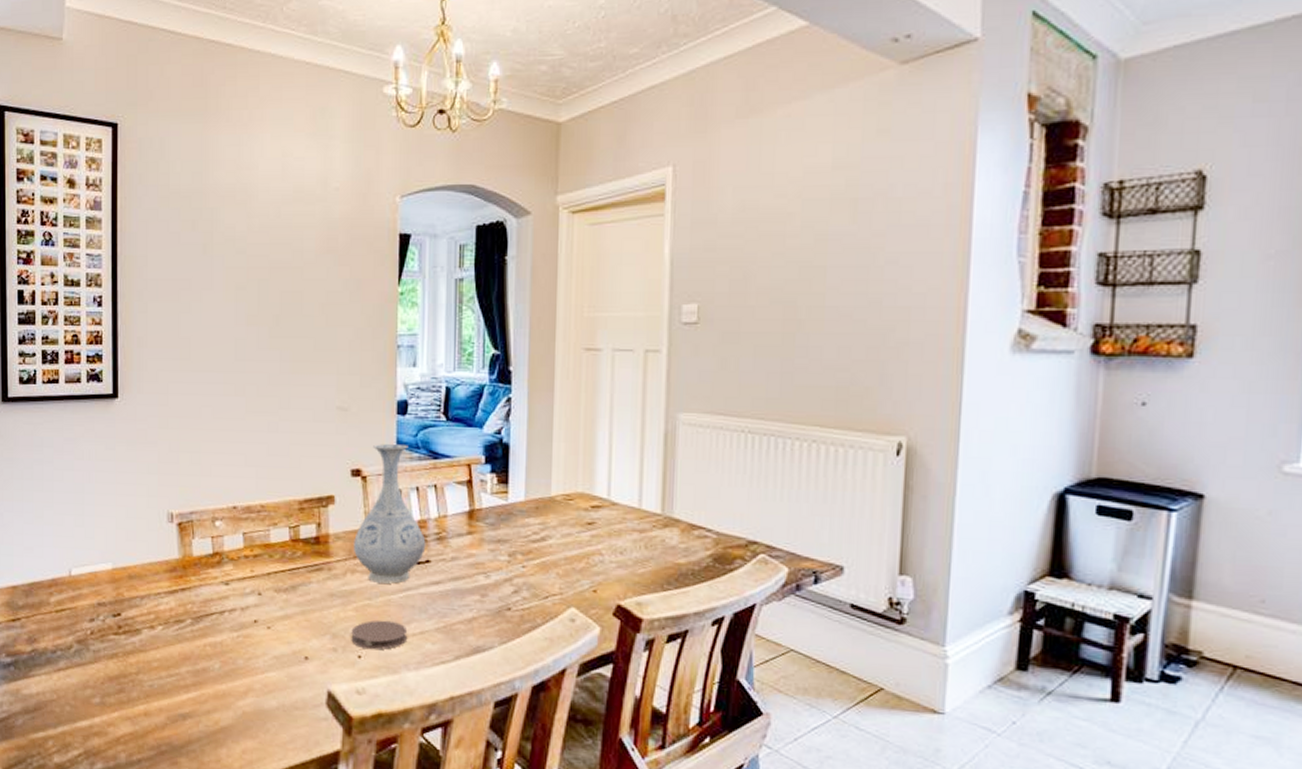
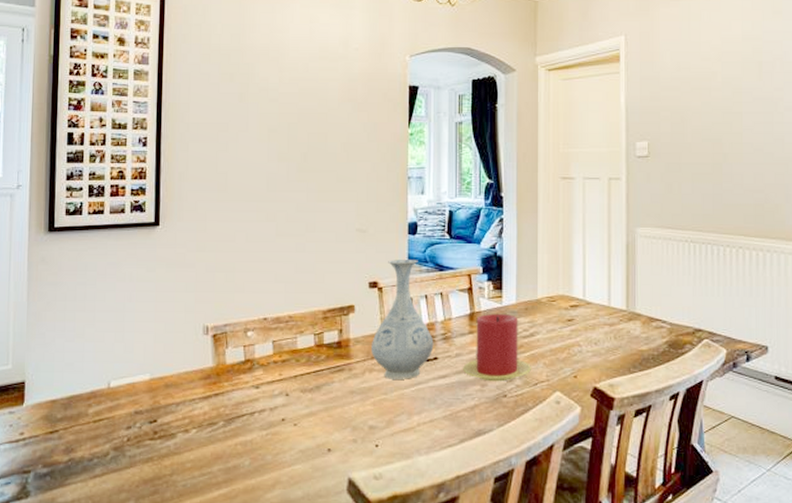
coaster: present [351,620,408,650] -> none [369,412,419,439]
candle: none [460,511,541,593] -> present [463,313,531,382]

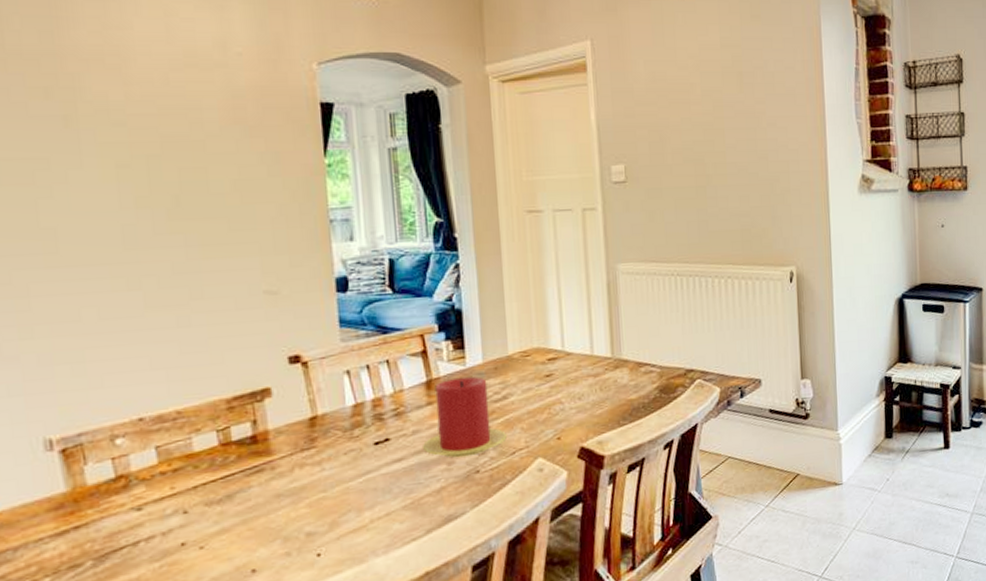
vase: present [372,259,434,379] -> none [299,322,384,473]

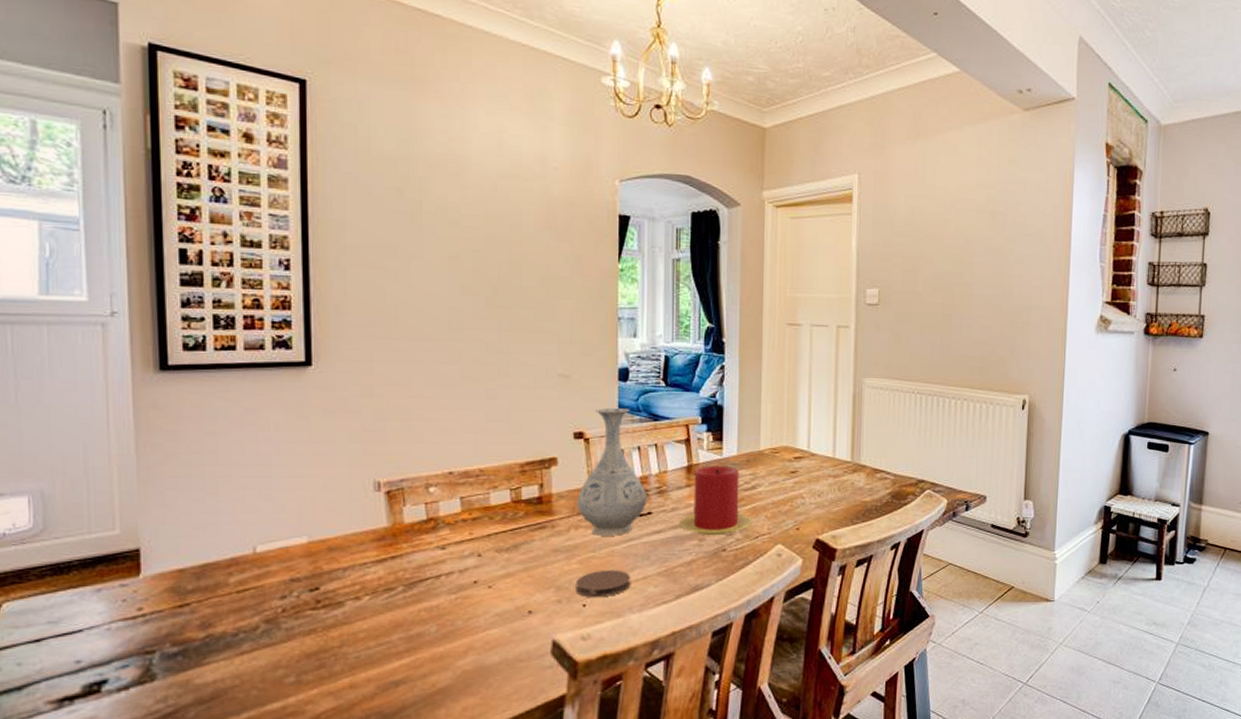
vase: none [299,322,384,473] -> present [577,407,648,536]
coaster: none [306,509,373,545] -> present [576,569,631,598]

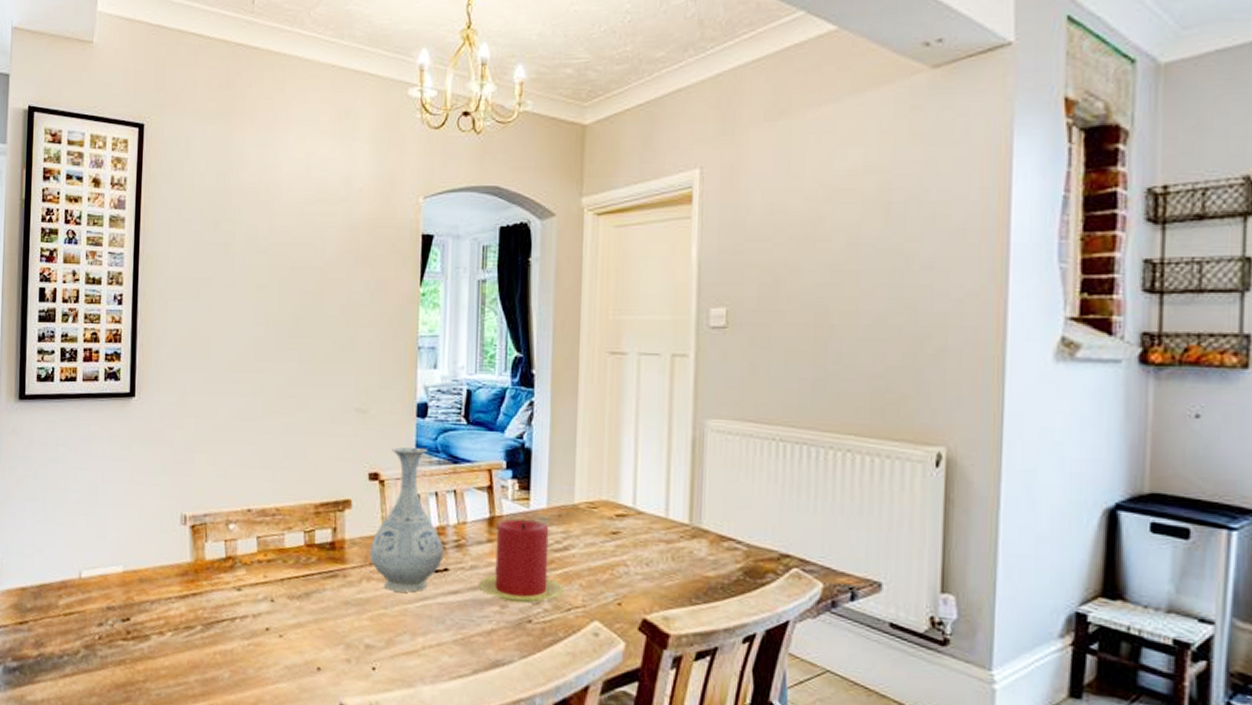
coaster: present [576,569,631,598] -> none [365,630,424,662]

